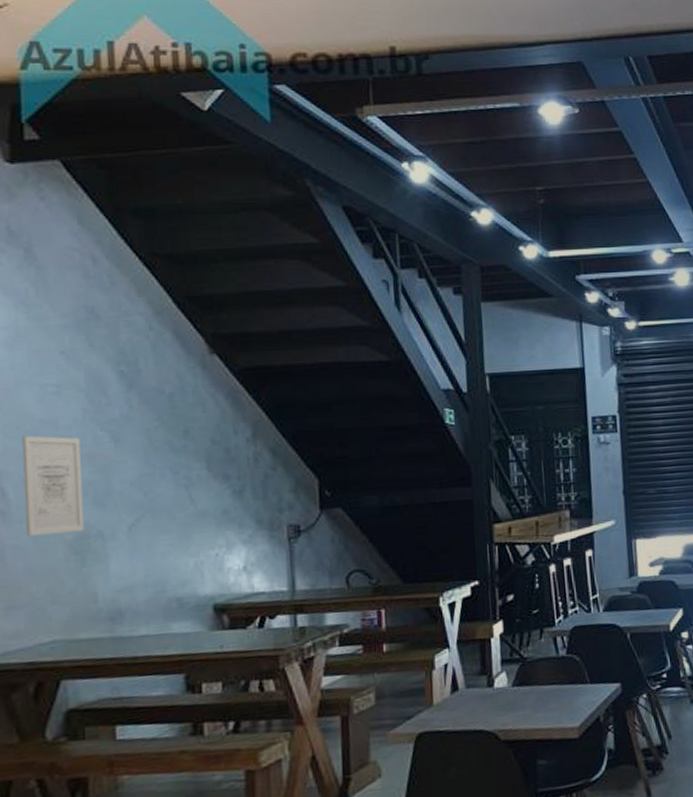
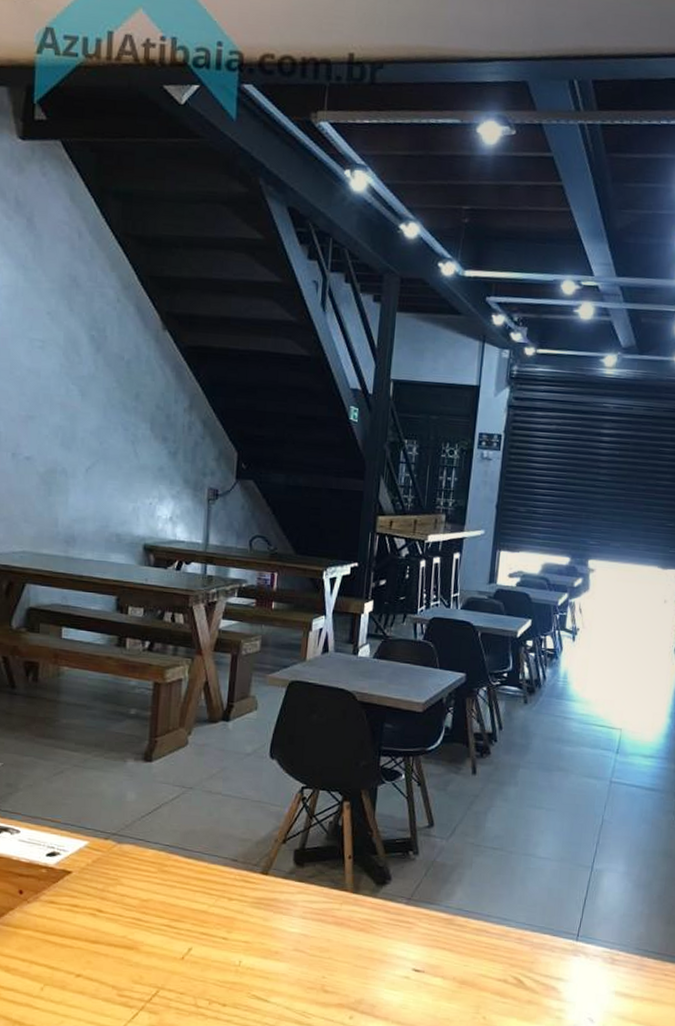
wall art: present [22,435,85,537] -> none [10,380,56,466]

